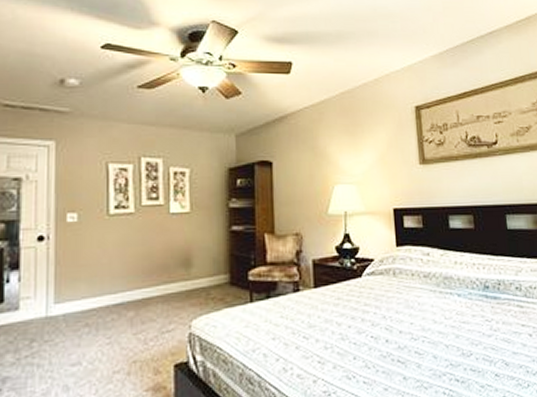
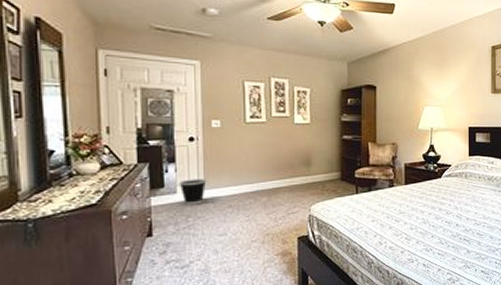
wastebasket: none [22,289,58,325] -> present [179,179,207,205]

